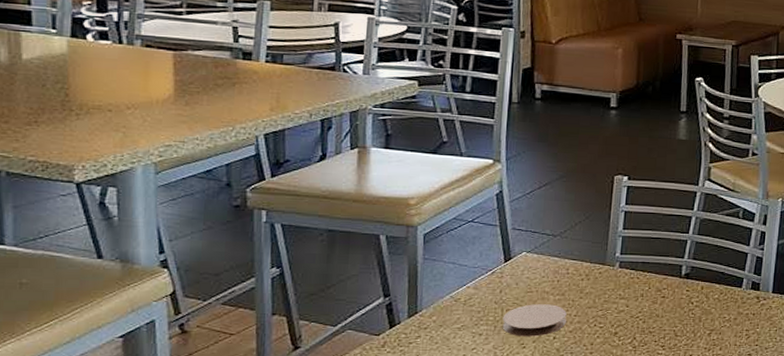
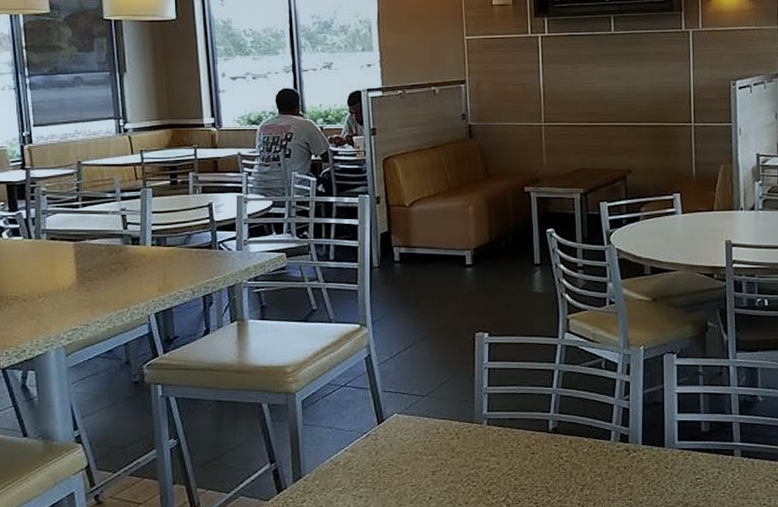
coaster: present [502,304,567,337] -> none [380,464,440,498]

